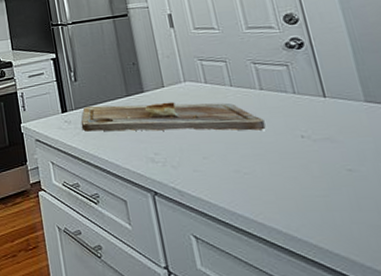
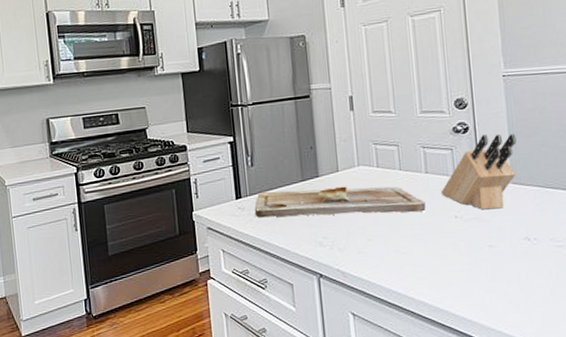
knife block: none [281,49,369,130] -> present [441,133,517,210]

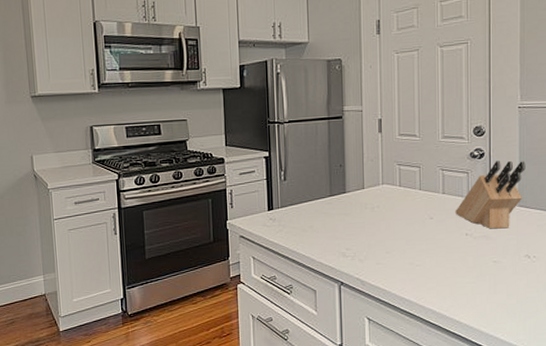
cutting board: present [254,186,426,218] -> none [284,202,440,229]

